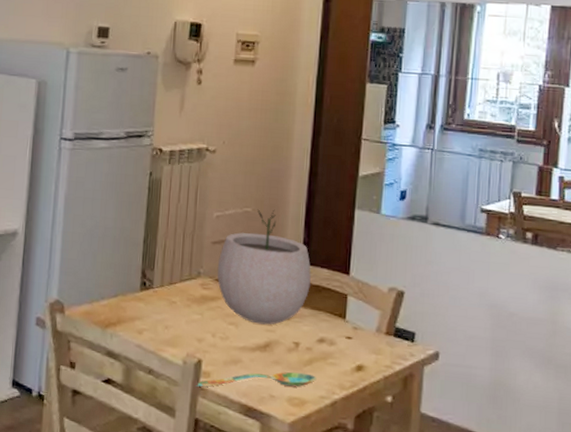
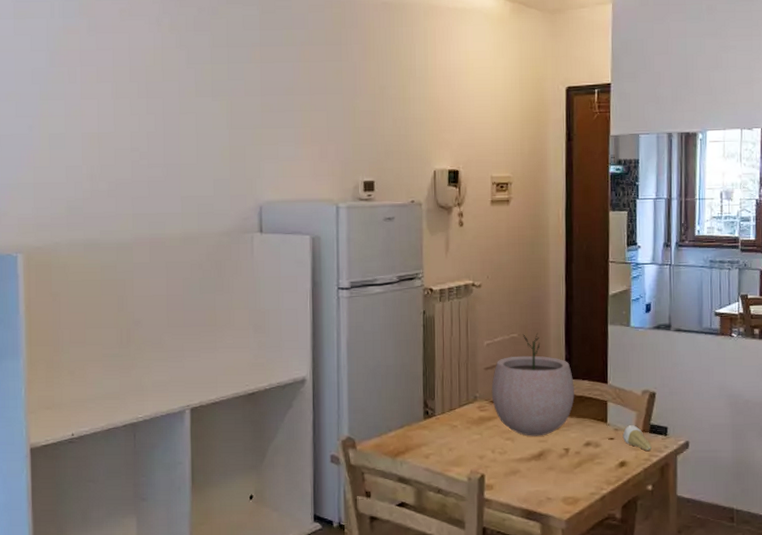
spoon: present [196,372,317,387] -> none [481,474,586,499]
tooth: none [362,325,395,357] -> present [622,425,651,451]

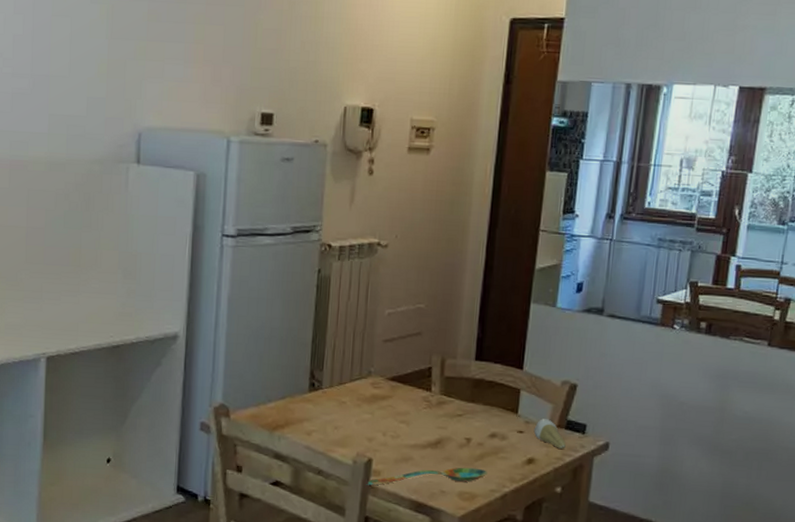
spoon: none [481,474,586,499] -> present [366,467,488,485]
plant pot: present [491,333,574,436] -> none [388,305,485,422]

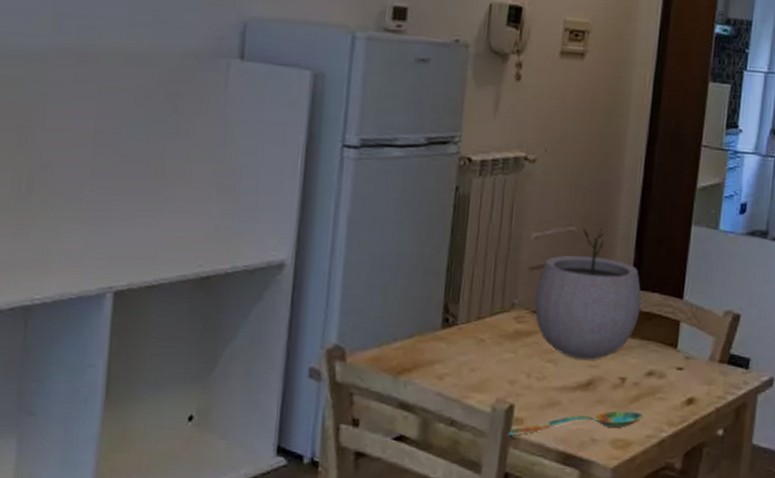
plant pot: none [388,305,485,422] -> present [534,228,642,360]
tooth: present [534,419,566,449] -> none [694,353,728,386]

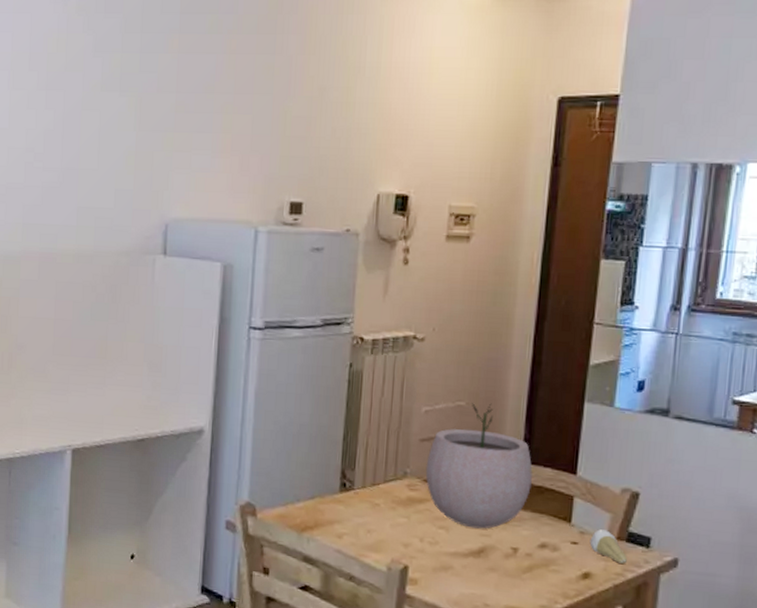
spoon: present [506,411,644,436] -> none [401,579,537,596]
tooth: none [694,353,728,386] -> present [589,529,627,564]

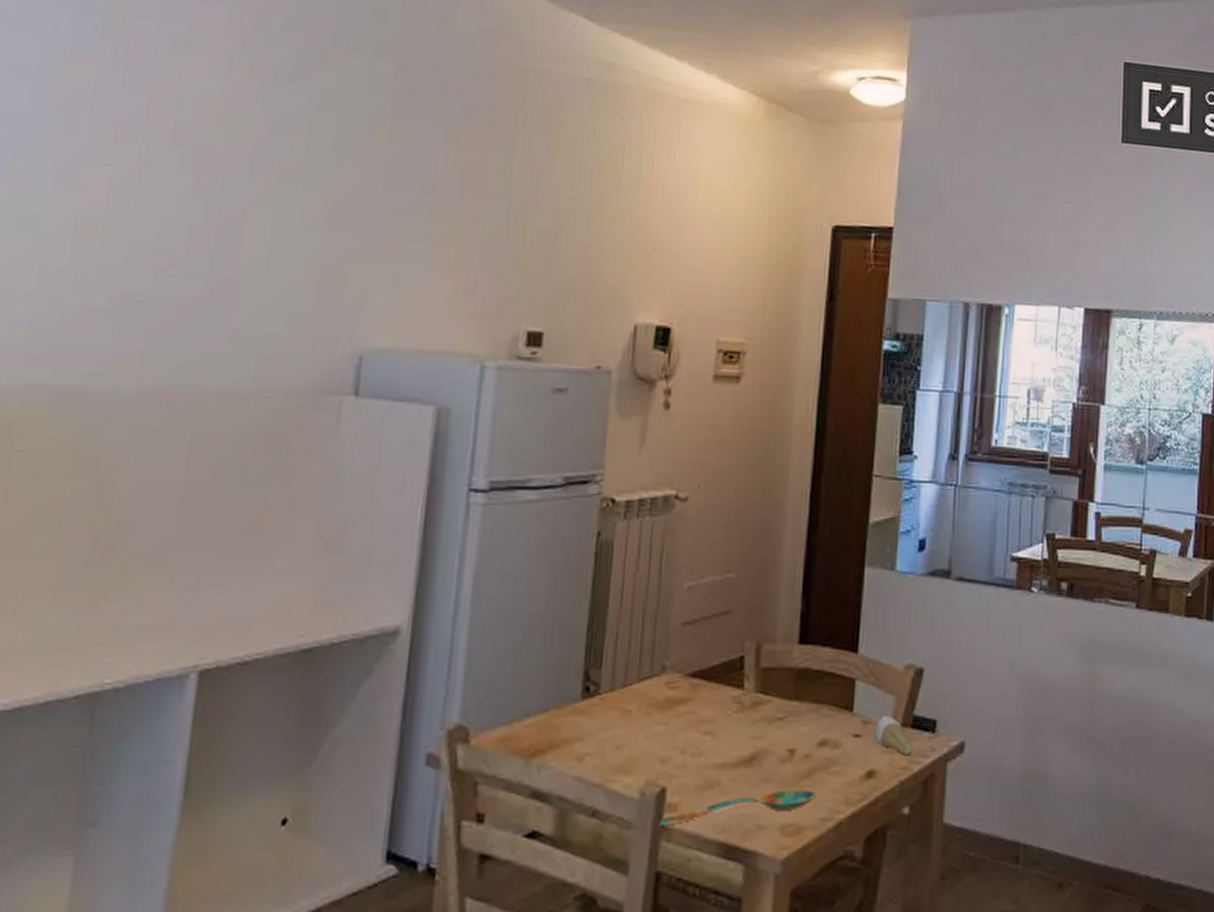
spoon: none [401,579,537,596] -> present [657,789,817,826]
plant pot: present [425,403,533,529] -> none [688,573,811,730]

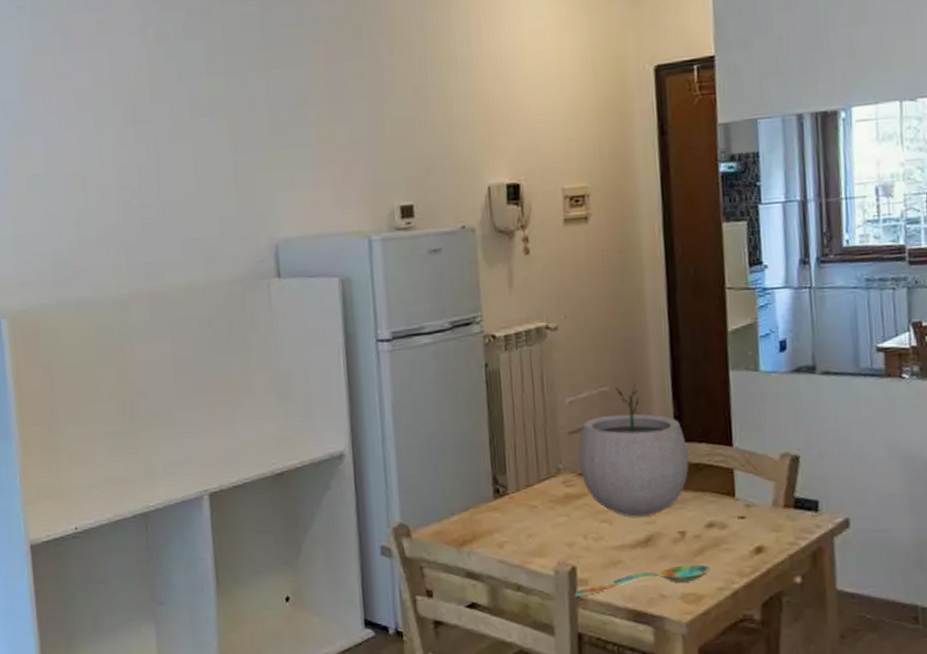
plant pot: none [688,573,811,730] -> present [578,384,689,517]
tooth: present [873,716,913,755] -> none [757,499,798,532]

